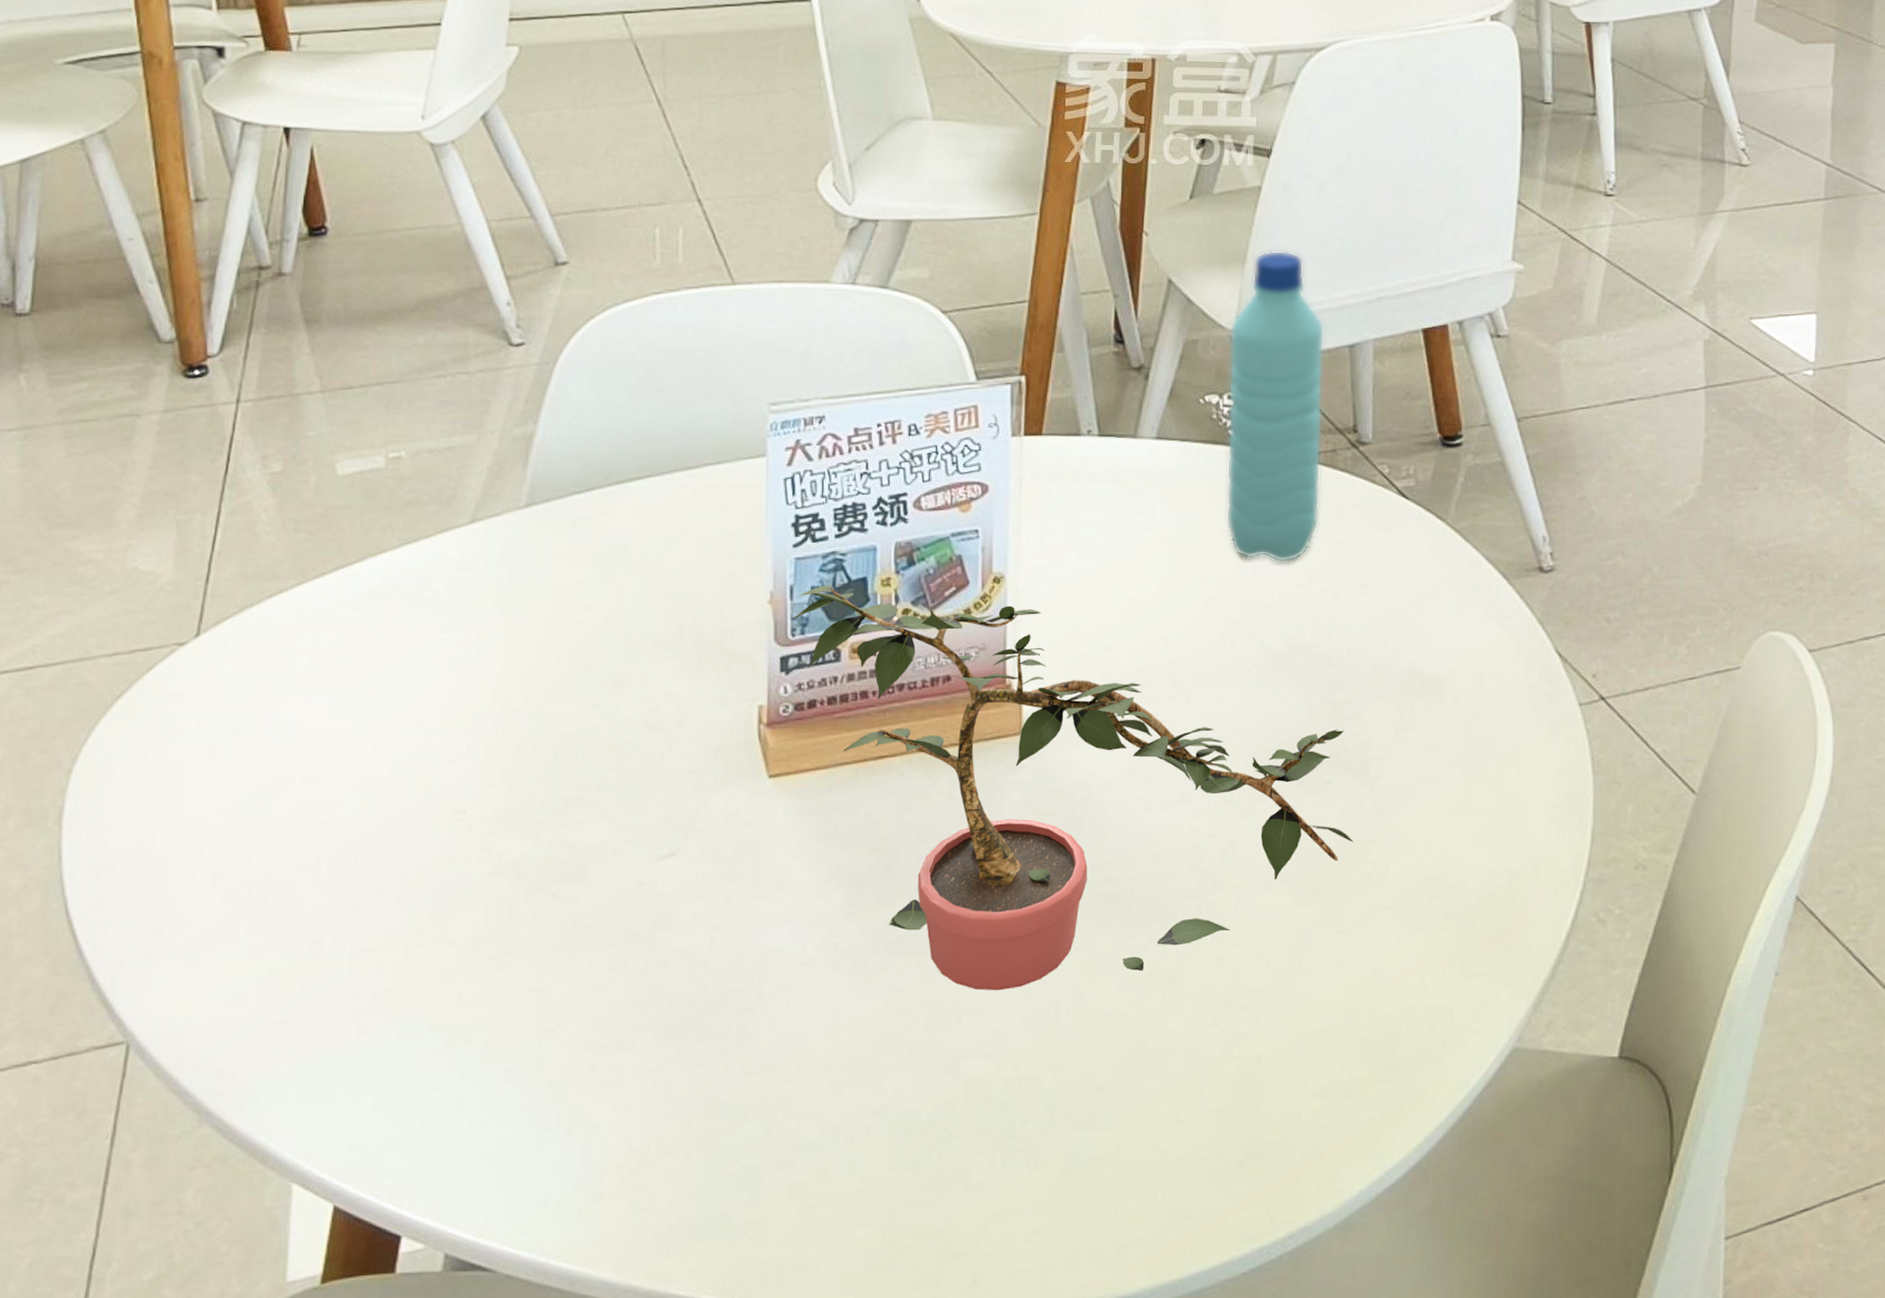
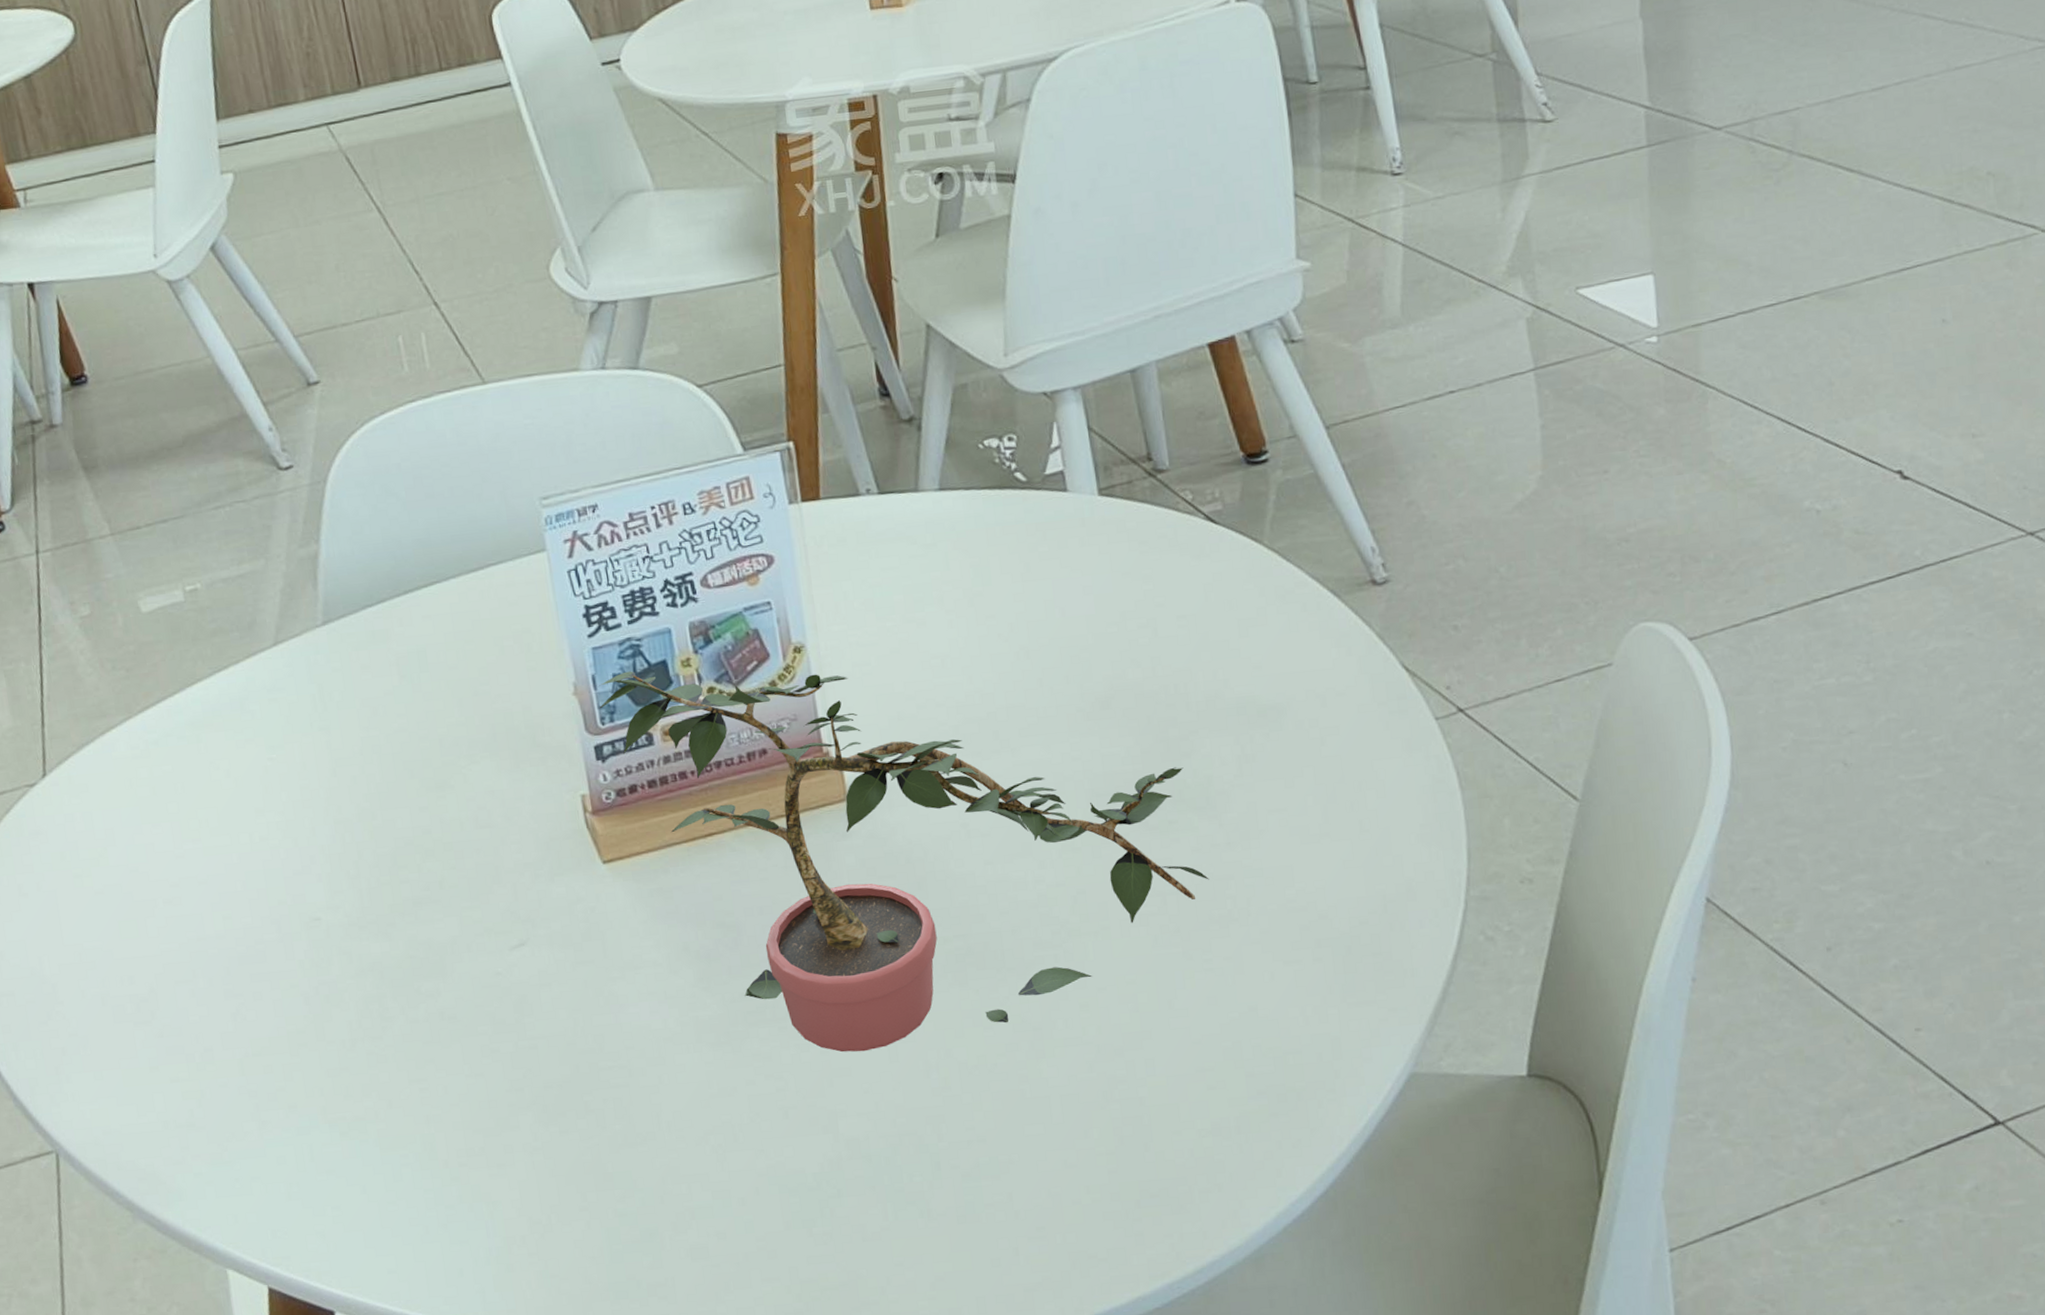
water bottle: present [1225,250,1325,563] -> none [999,278,1125,604]

